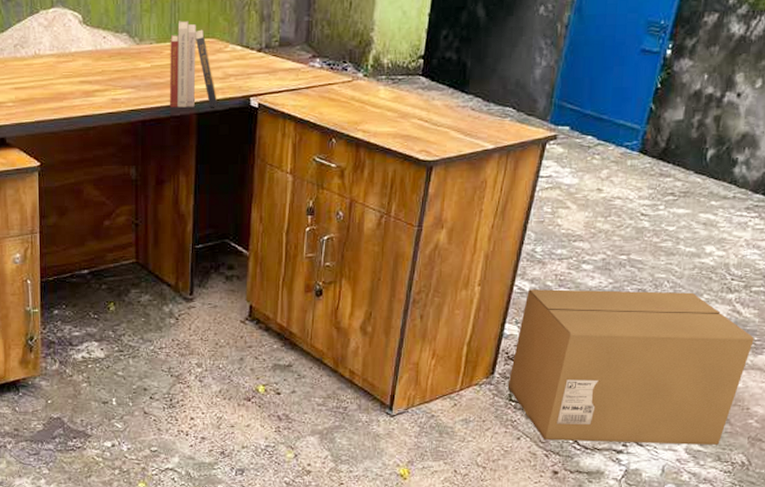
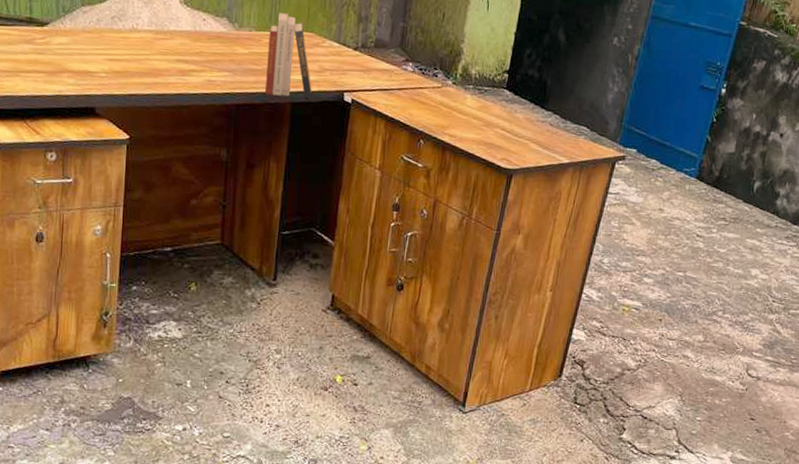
box: present [507,289,754,445] -> none [573,298,791,455]

